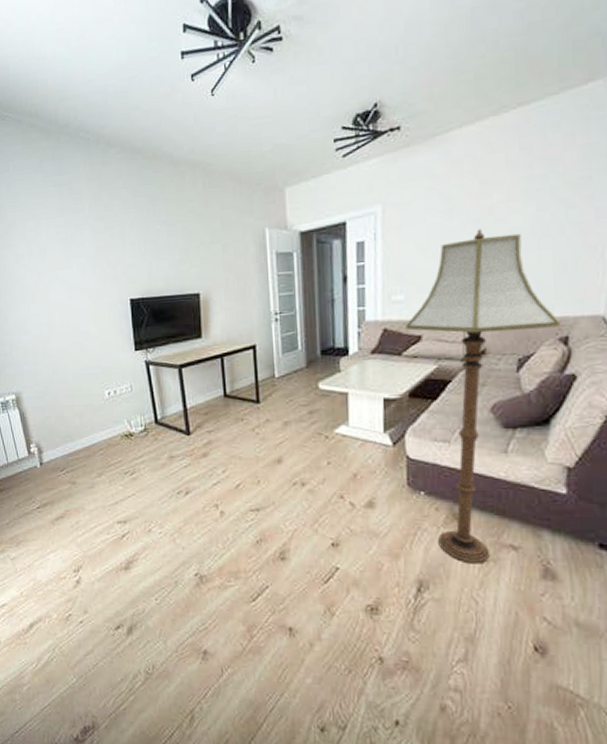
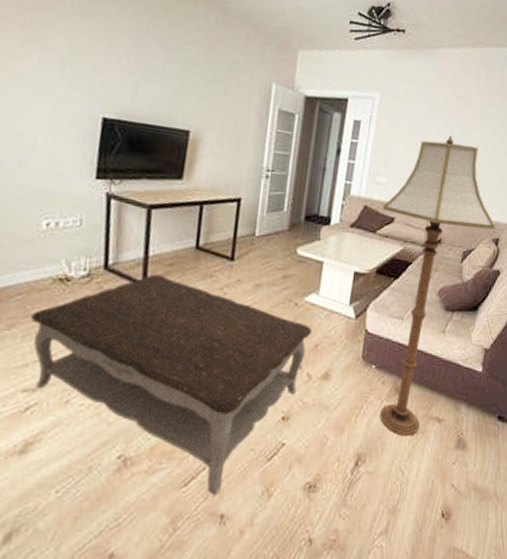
coffee table: none [112,423,348,610] -> present [31,274,312,494]

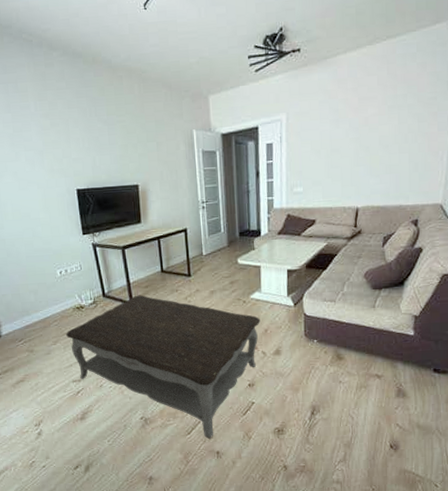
floor lamp: present [380,135,496,436] -> none [304,136,413,391]

